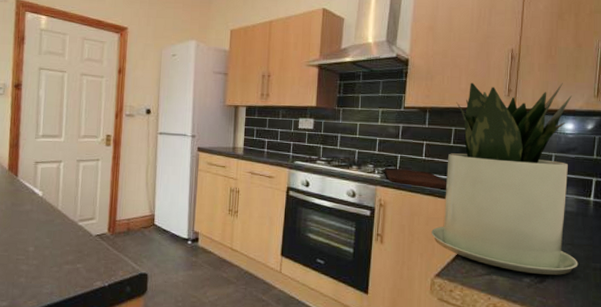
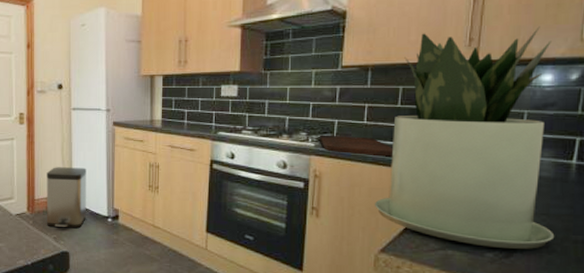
pedal bin: none [126,189,169,250] -> present [46,167,86,229]

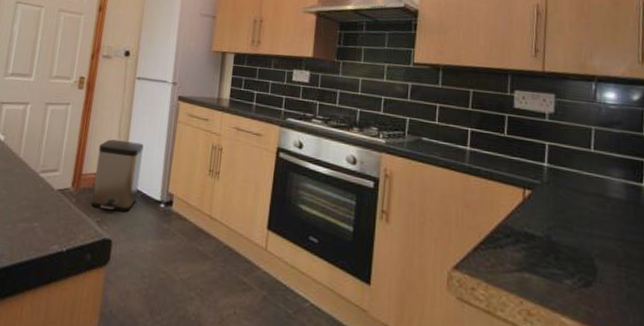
cutting board: present [319,135,394,157] -> none [390,131,466,162]
planter: present [375,26,555,249] -> none [447,39,633,279]

